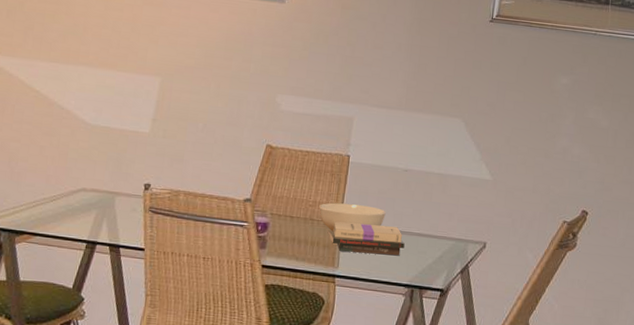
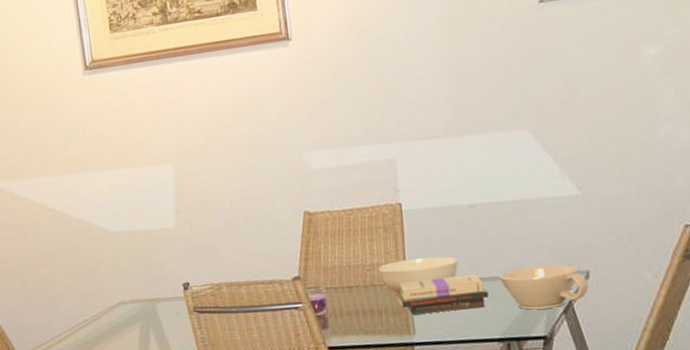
cup: none [416,229,484,267] -> present [499,264,589,310]

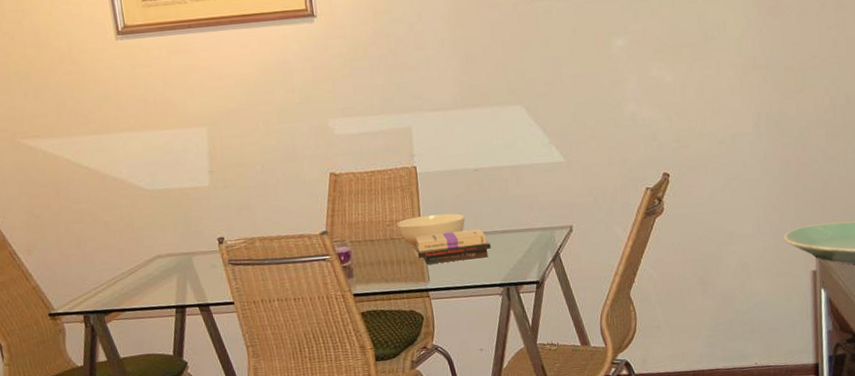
cup: present [499,264,589,310] -> none [499,220,572,259]

